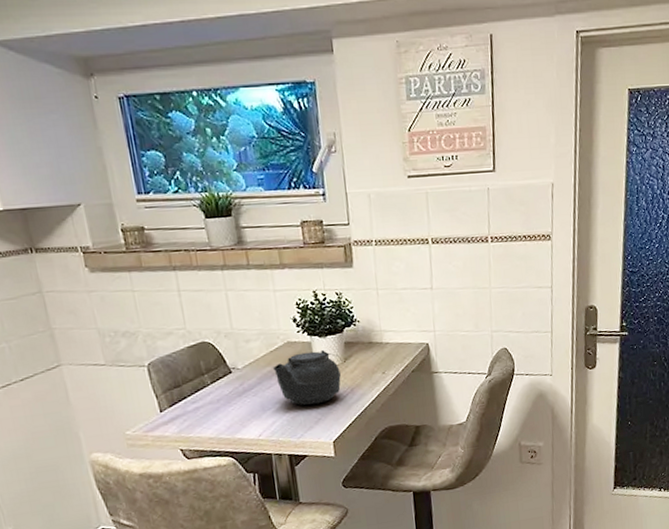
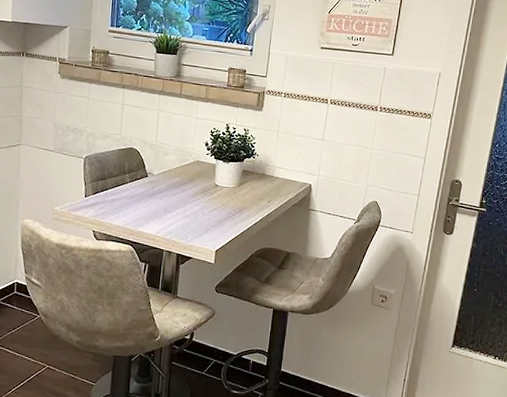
teapot: present [273,350,342,406] -> none [181,171,238,217]

